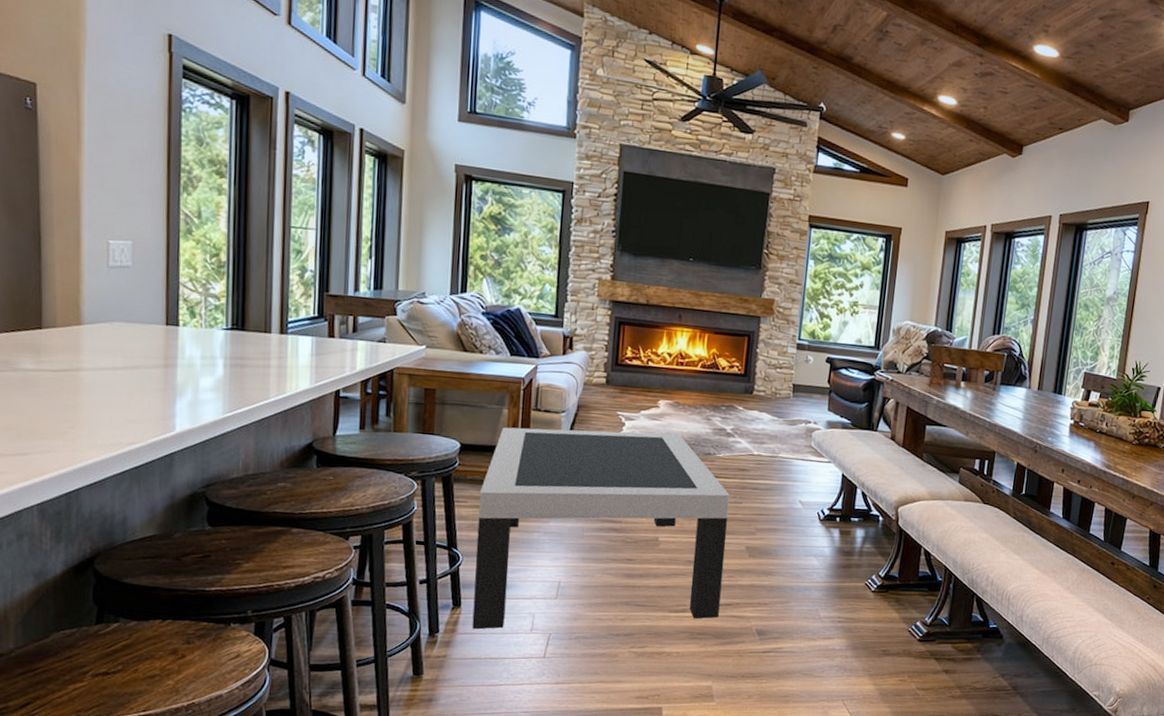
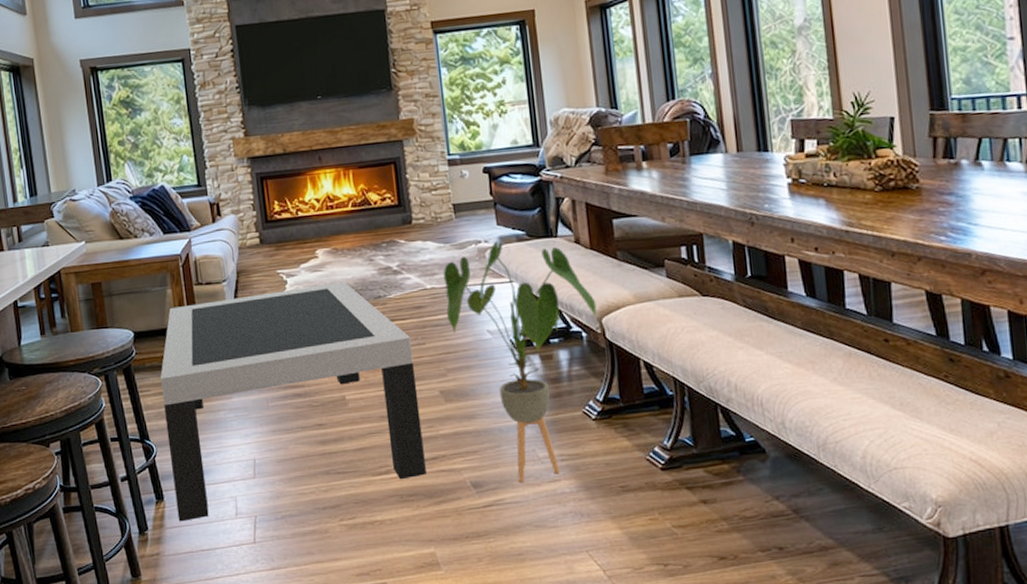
house plant: none [766,424,897,636] -> present [443,240,598,483]

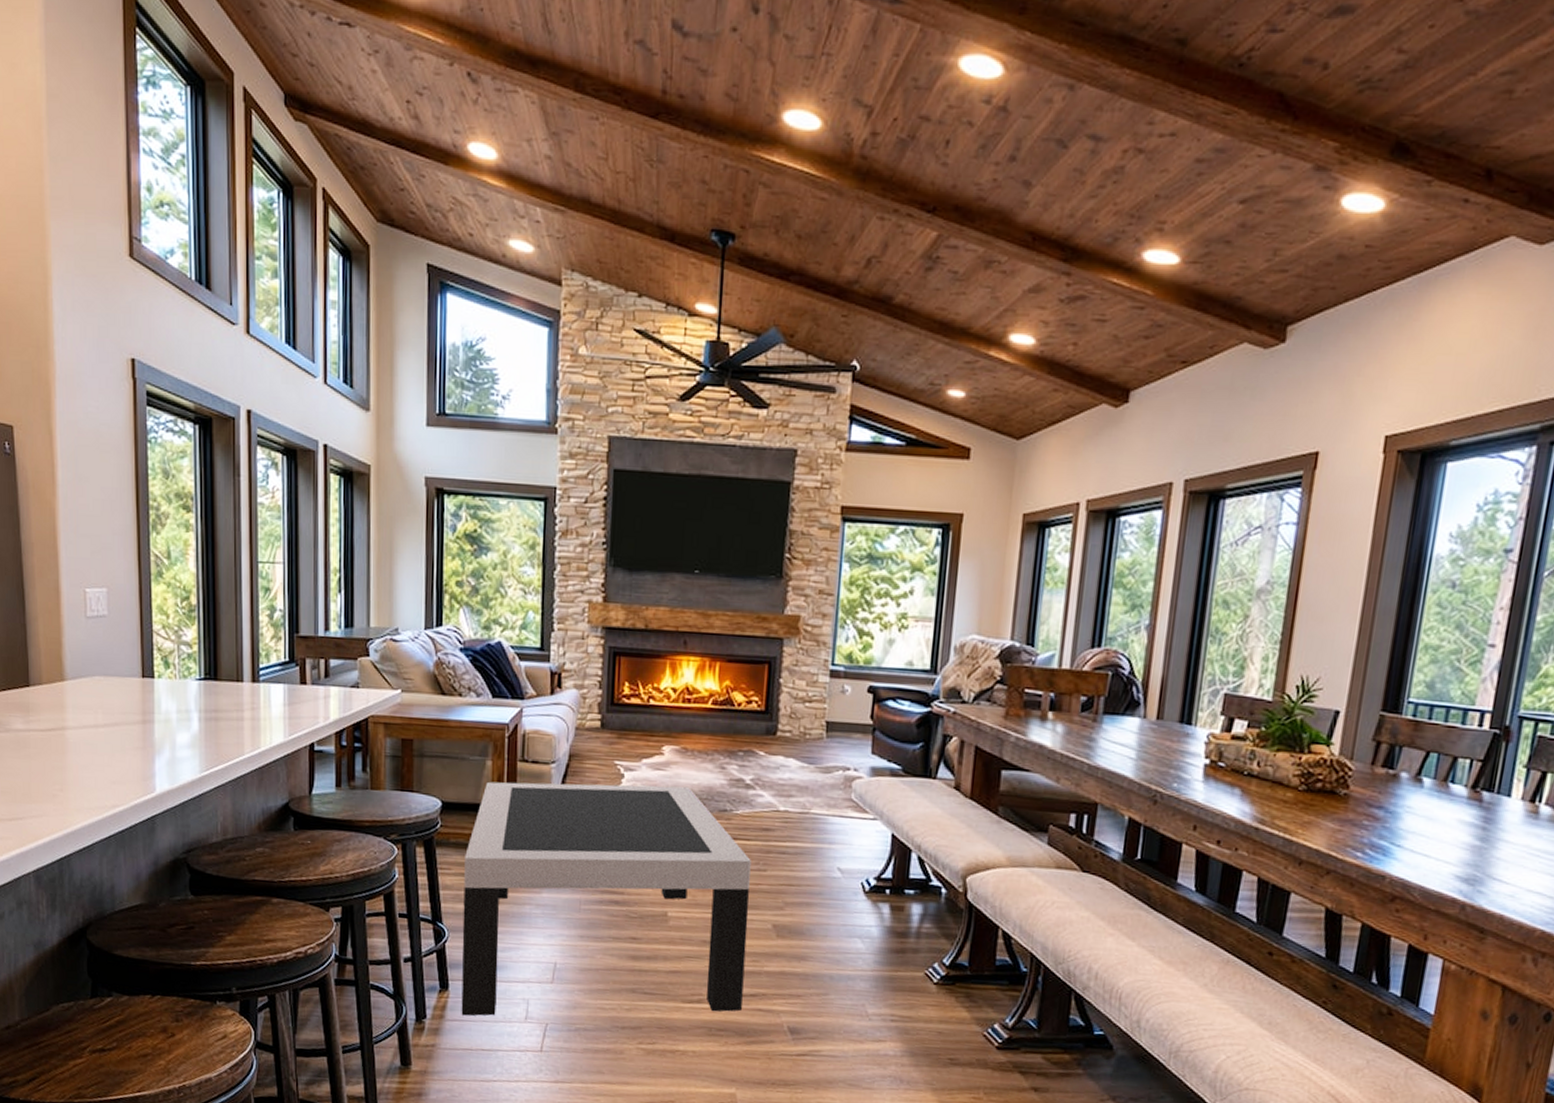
house plant: present [443,240,598,483] -> none [796,771,964,1037]

